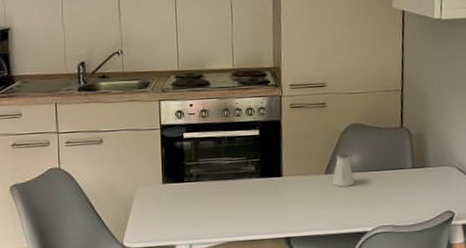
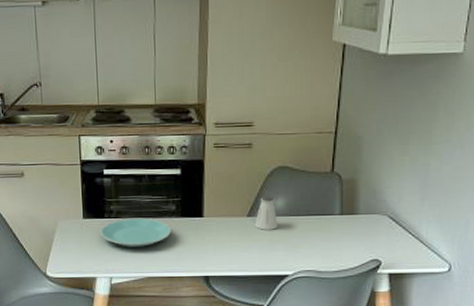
plate: none [180,180,251,211] -> present [100,218,171,247]

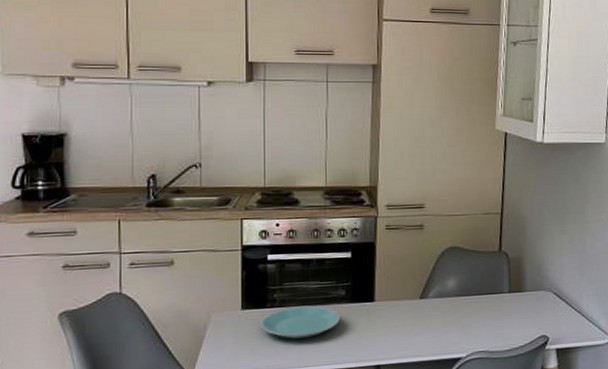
saltshaker: present [255,195,277,230] -> none [427,276,450,312]

